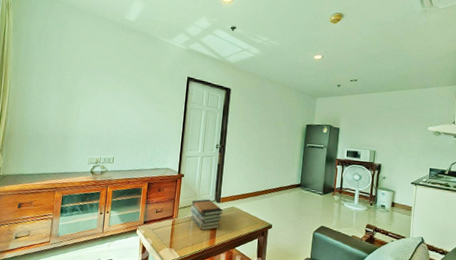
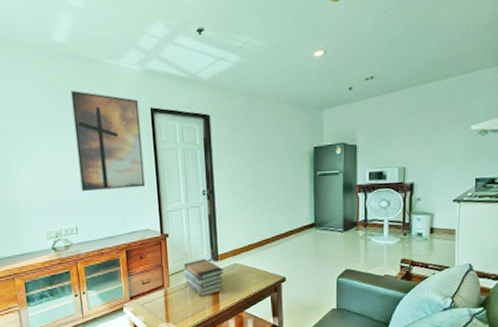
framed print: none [123,55,179,135] -> present [70,90,146,192]

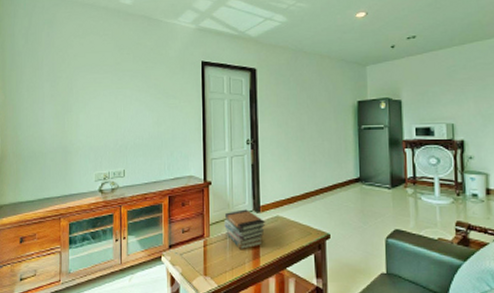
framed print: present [70,90,146,192] -> none [131,44,192,137]

